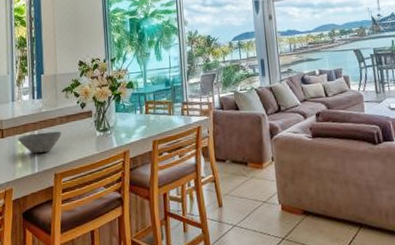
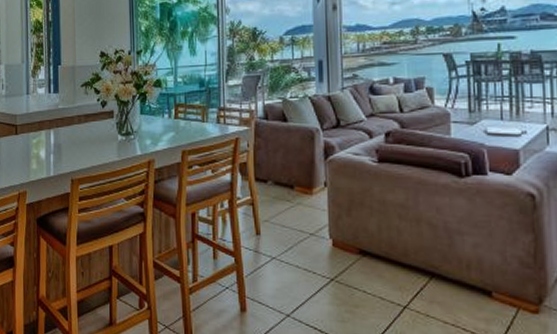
bowl: present [17,131,62,153] -> none [32,131,80,154]

